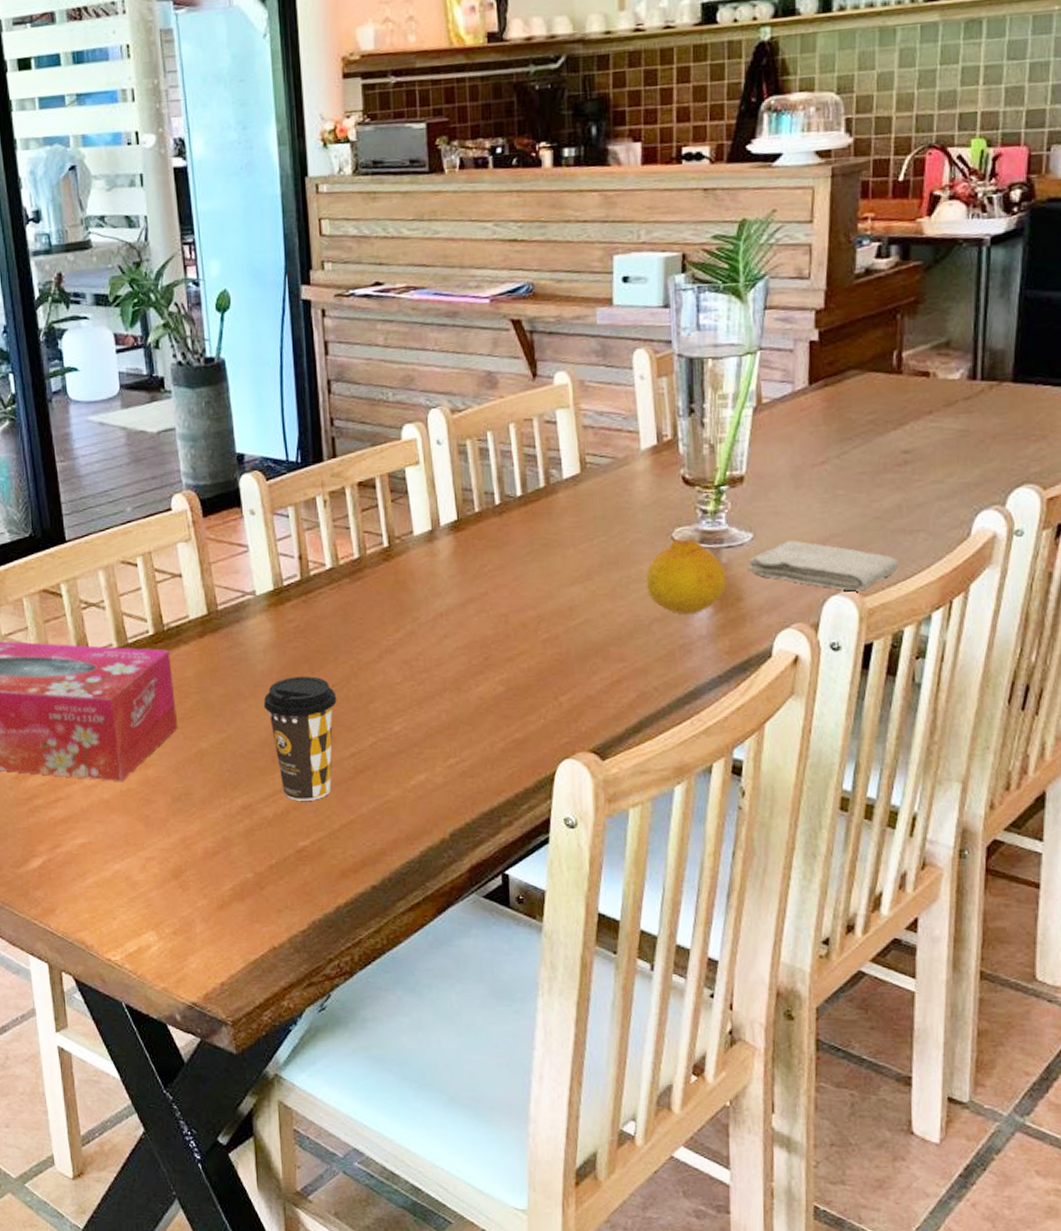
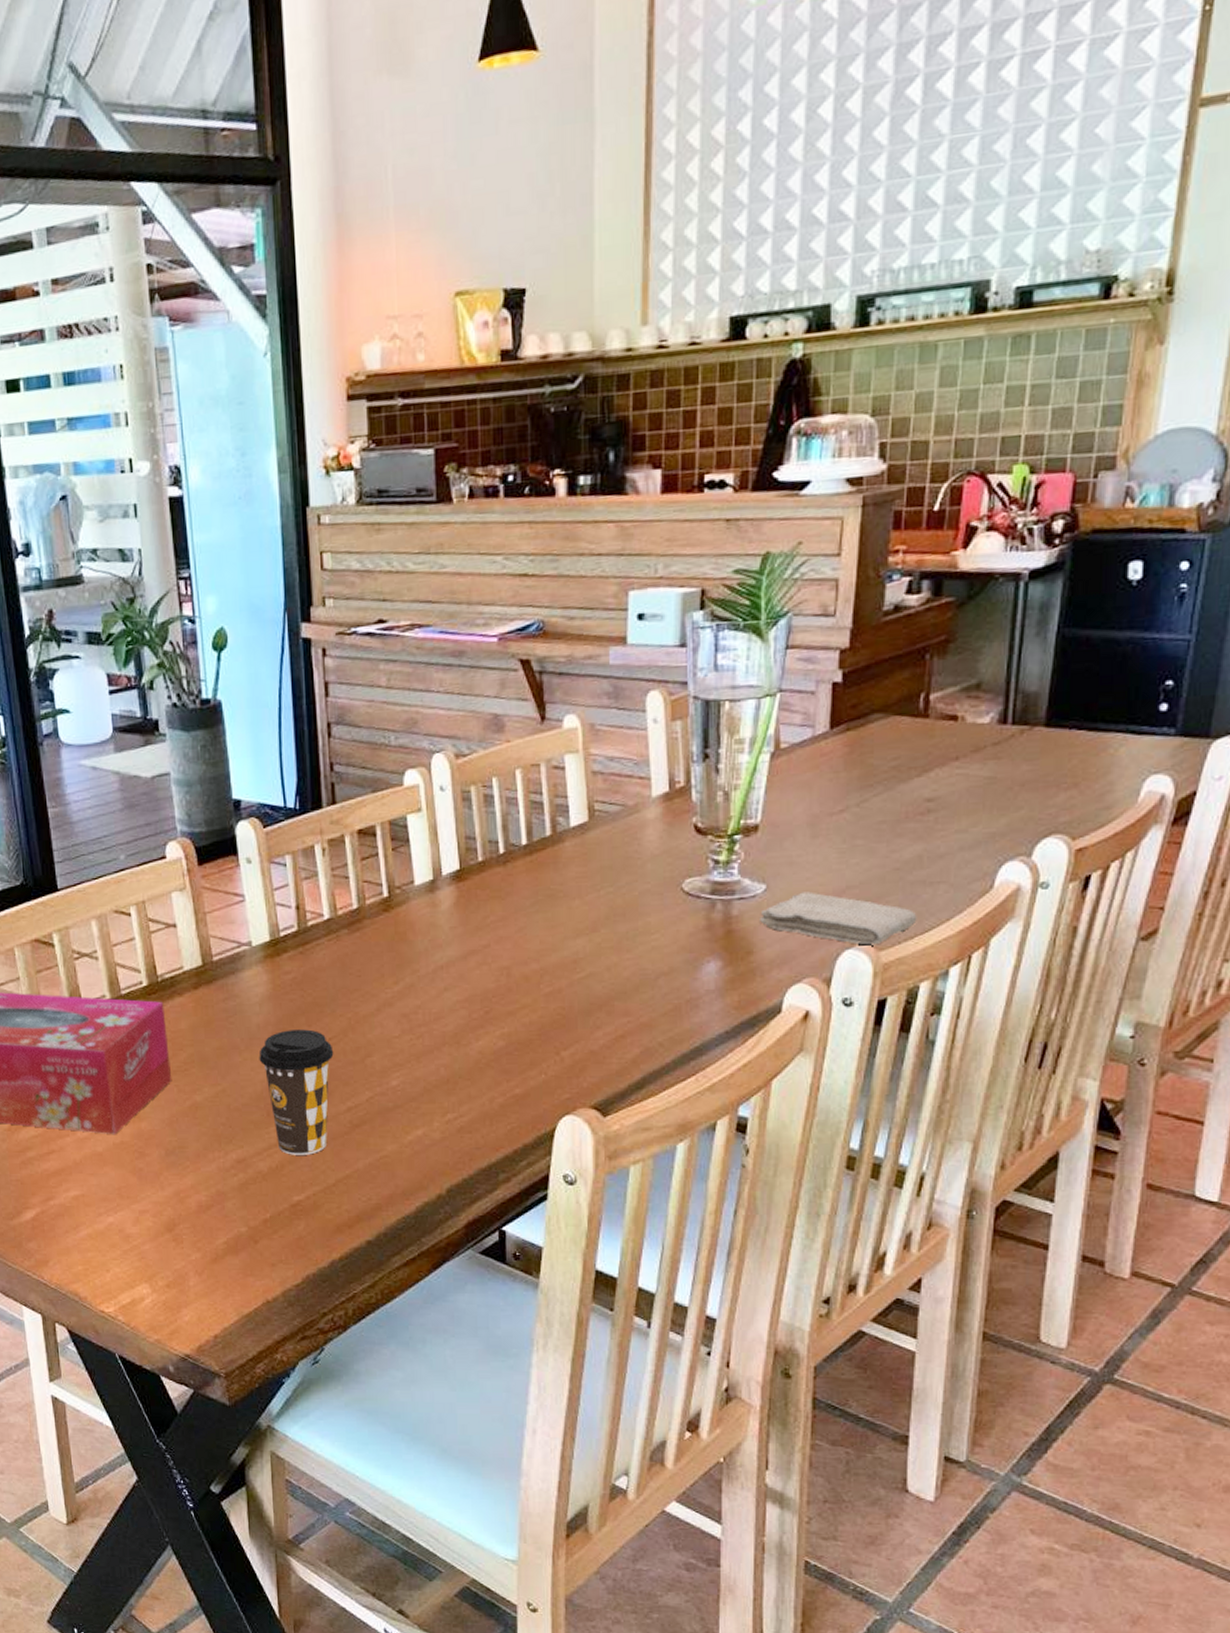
fruit: present [645,539,727,614] -> none [653,890,737,967]

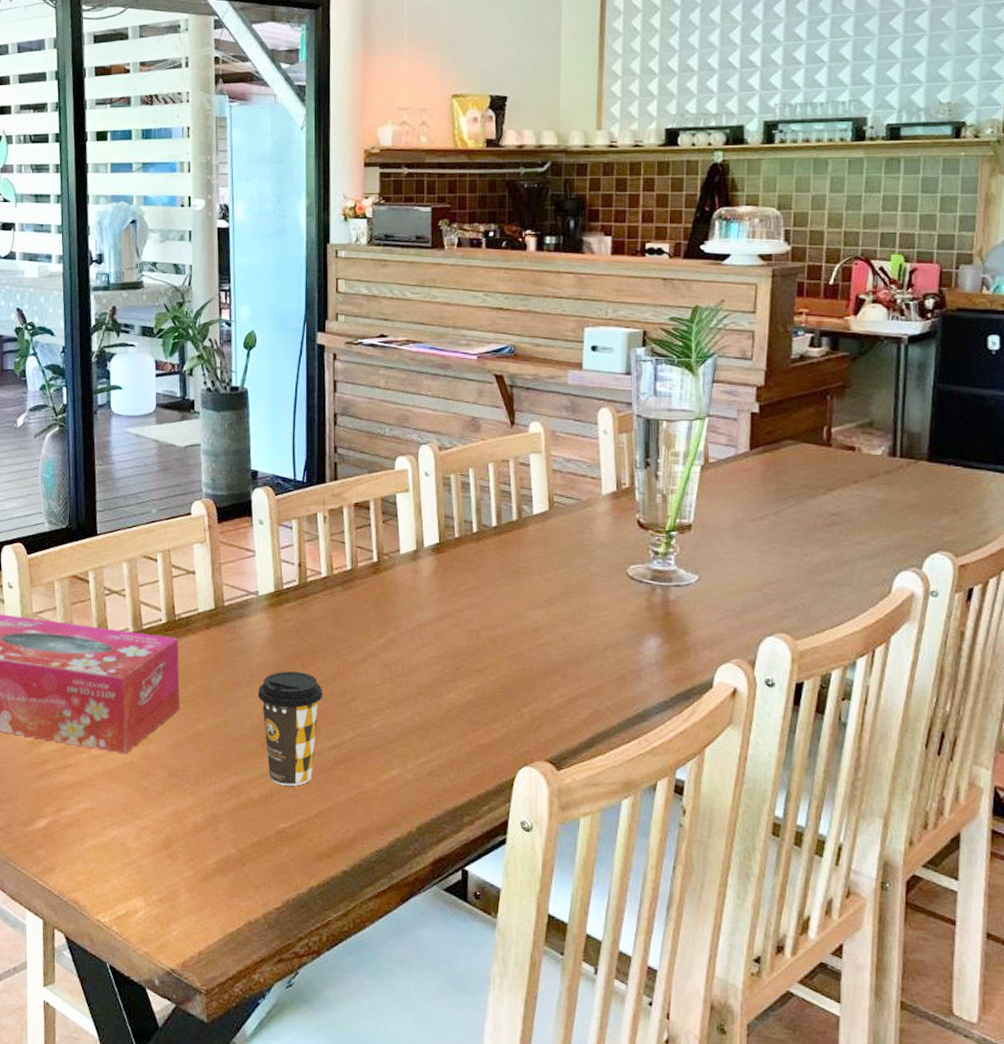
washcloth: present [760,891,917,946] -> none [693,584,828,635]

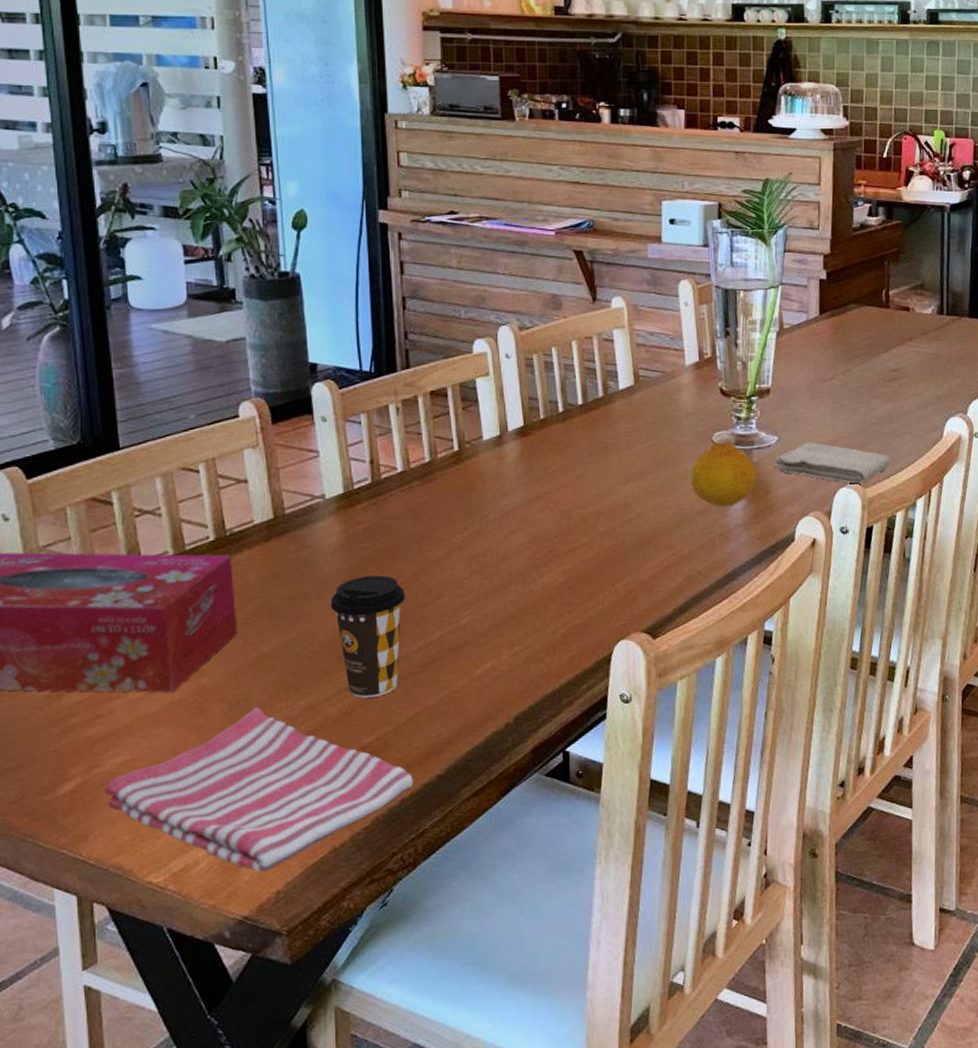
dish towel: none [68,779,322,931] -> present [104,708,414,873]
fruit: none [602,575,674,642] -> present [690,441,758,506]
washcloth: none [693,584,828,635] -> present [774,442,891,484]

